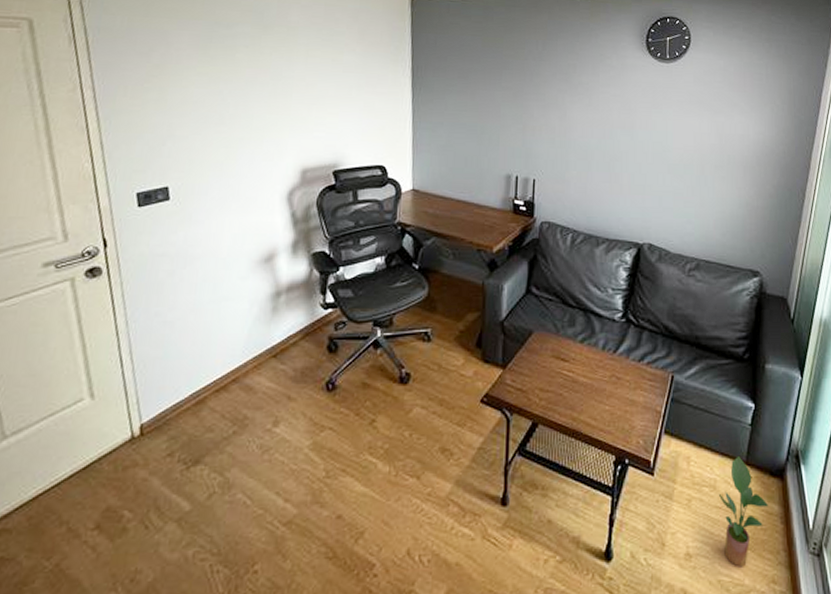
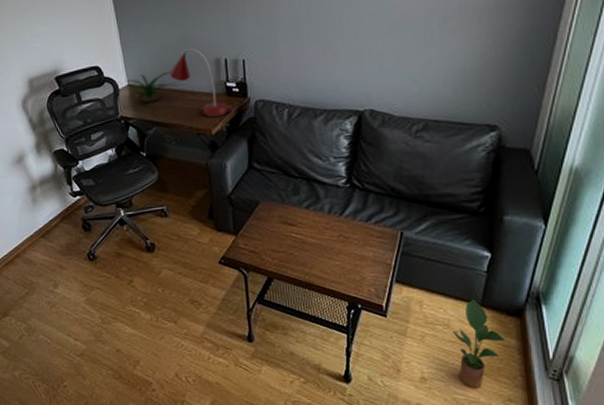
plant: none [409,180,467,212] -> present [125,71,180,104]
desk lamp: none [458,160,516,235] -> present [169,47,232,118]

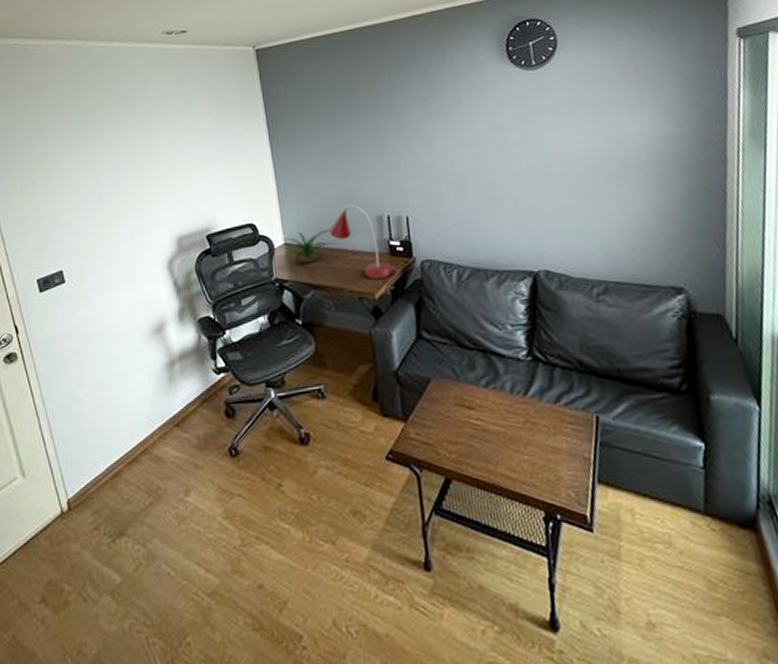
potted plant: present [452,299,505,389] -> none [675,504,743,639]

